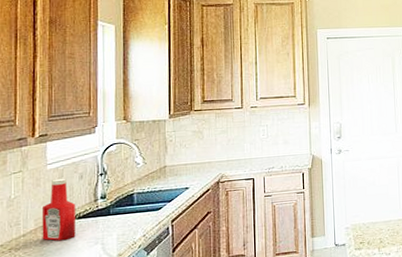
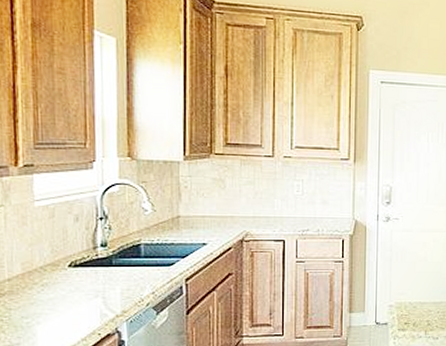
ketchup bottle: present [41,178,76,241] -> none [29,218,72,290]

